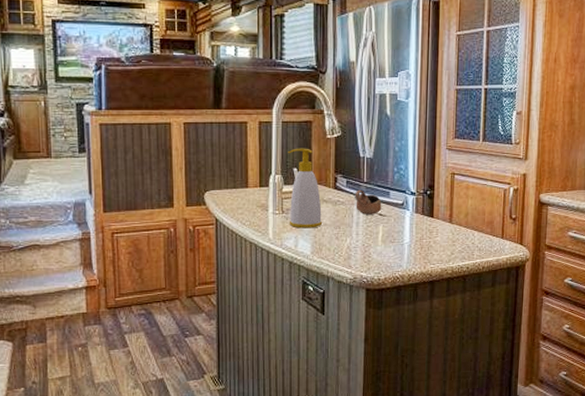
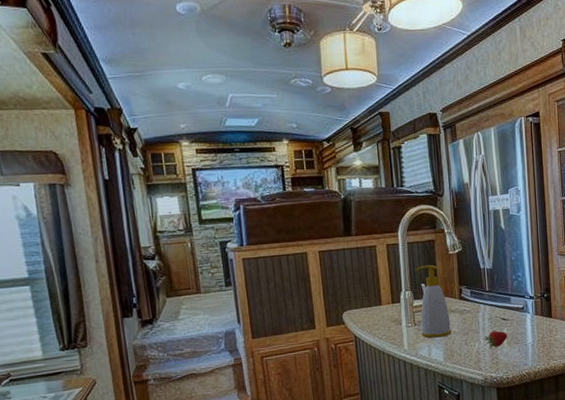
cup: present [355,189,382,215] -> none [479,298,505,321]
fruit: none [358,226,384,246] -> present [484,331,508,349]

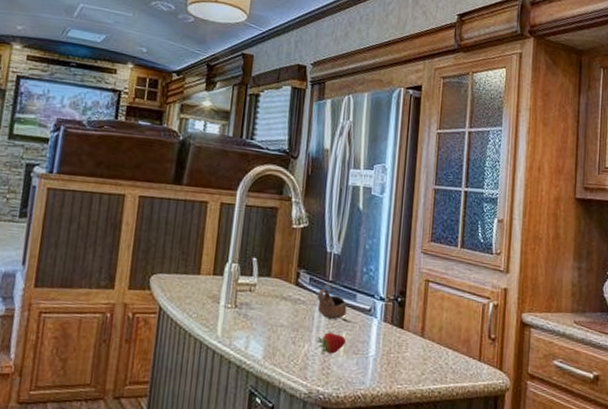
soap bottle: present [415,264,452,338] -> none [241,235,280,329]
cup: none [479,298,505,321] -> present [317,288,347,319]

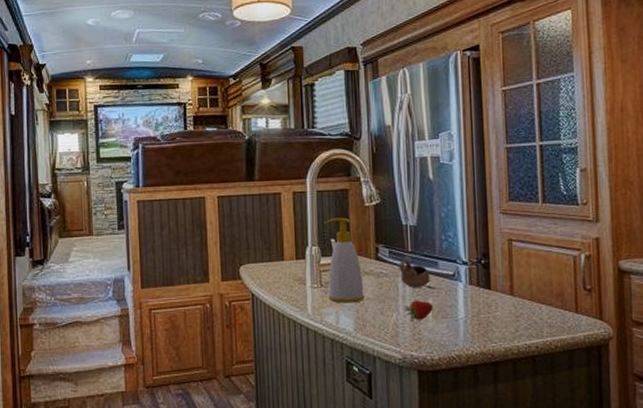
soap bottle: none [241,235,280,329] -> present [324,217,365,303]

